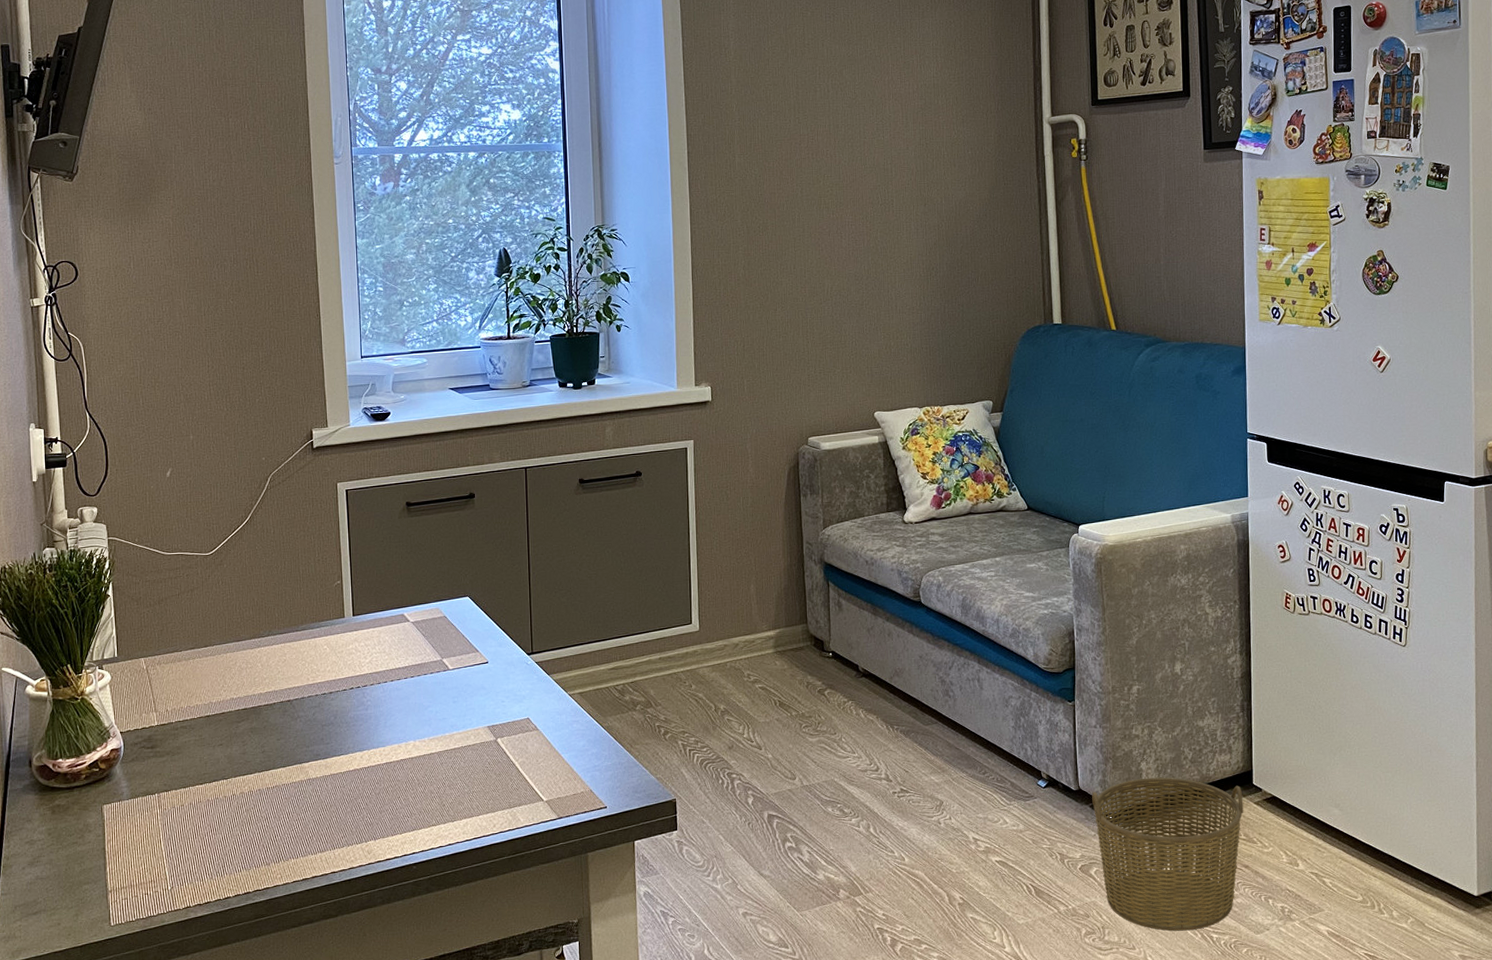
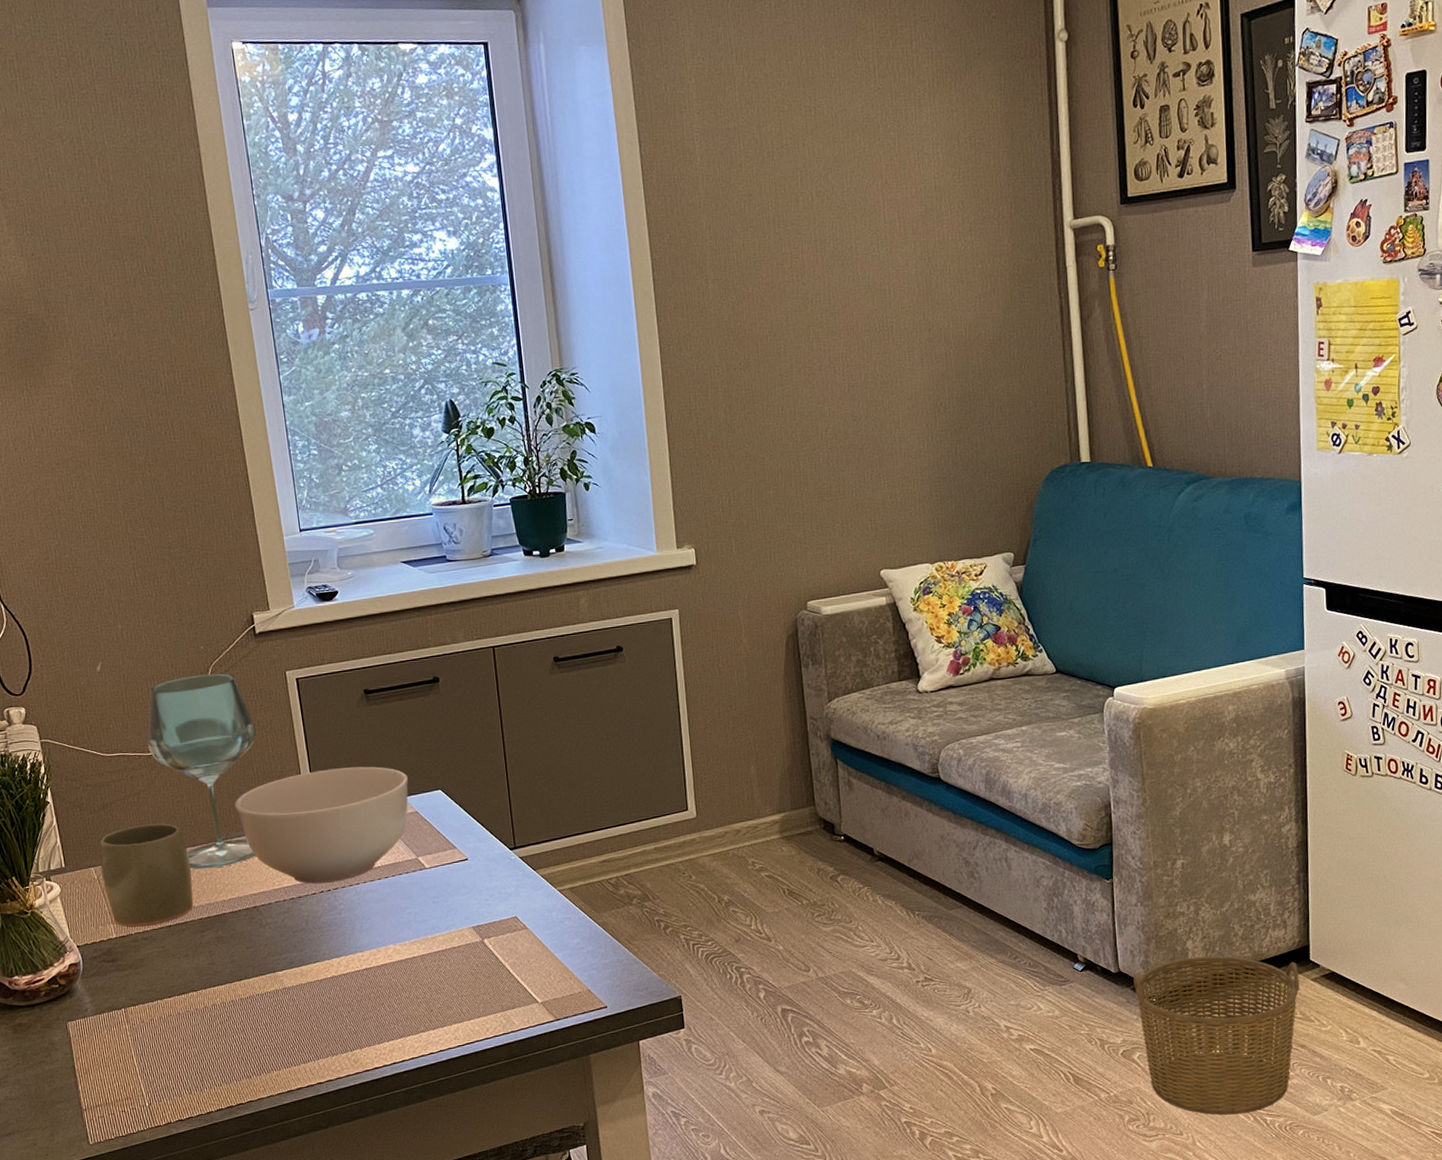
mug: none [150,619,234,716] -> present [100,823,194,927]
wine glass: none [206,482,305,663] -> present [147,673,256,870]
bowl: none [279,572,440,680] -> present [234,766,409,884]

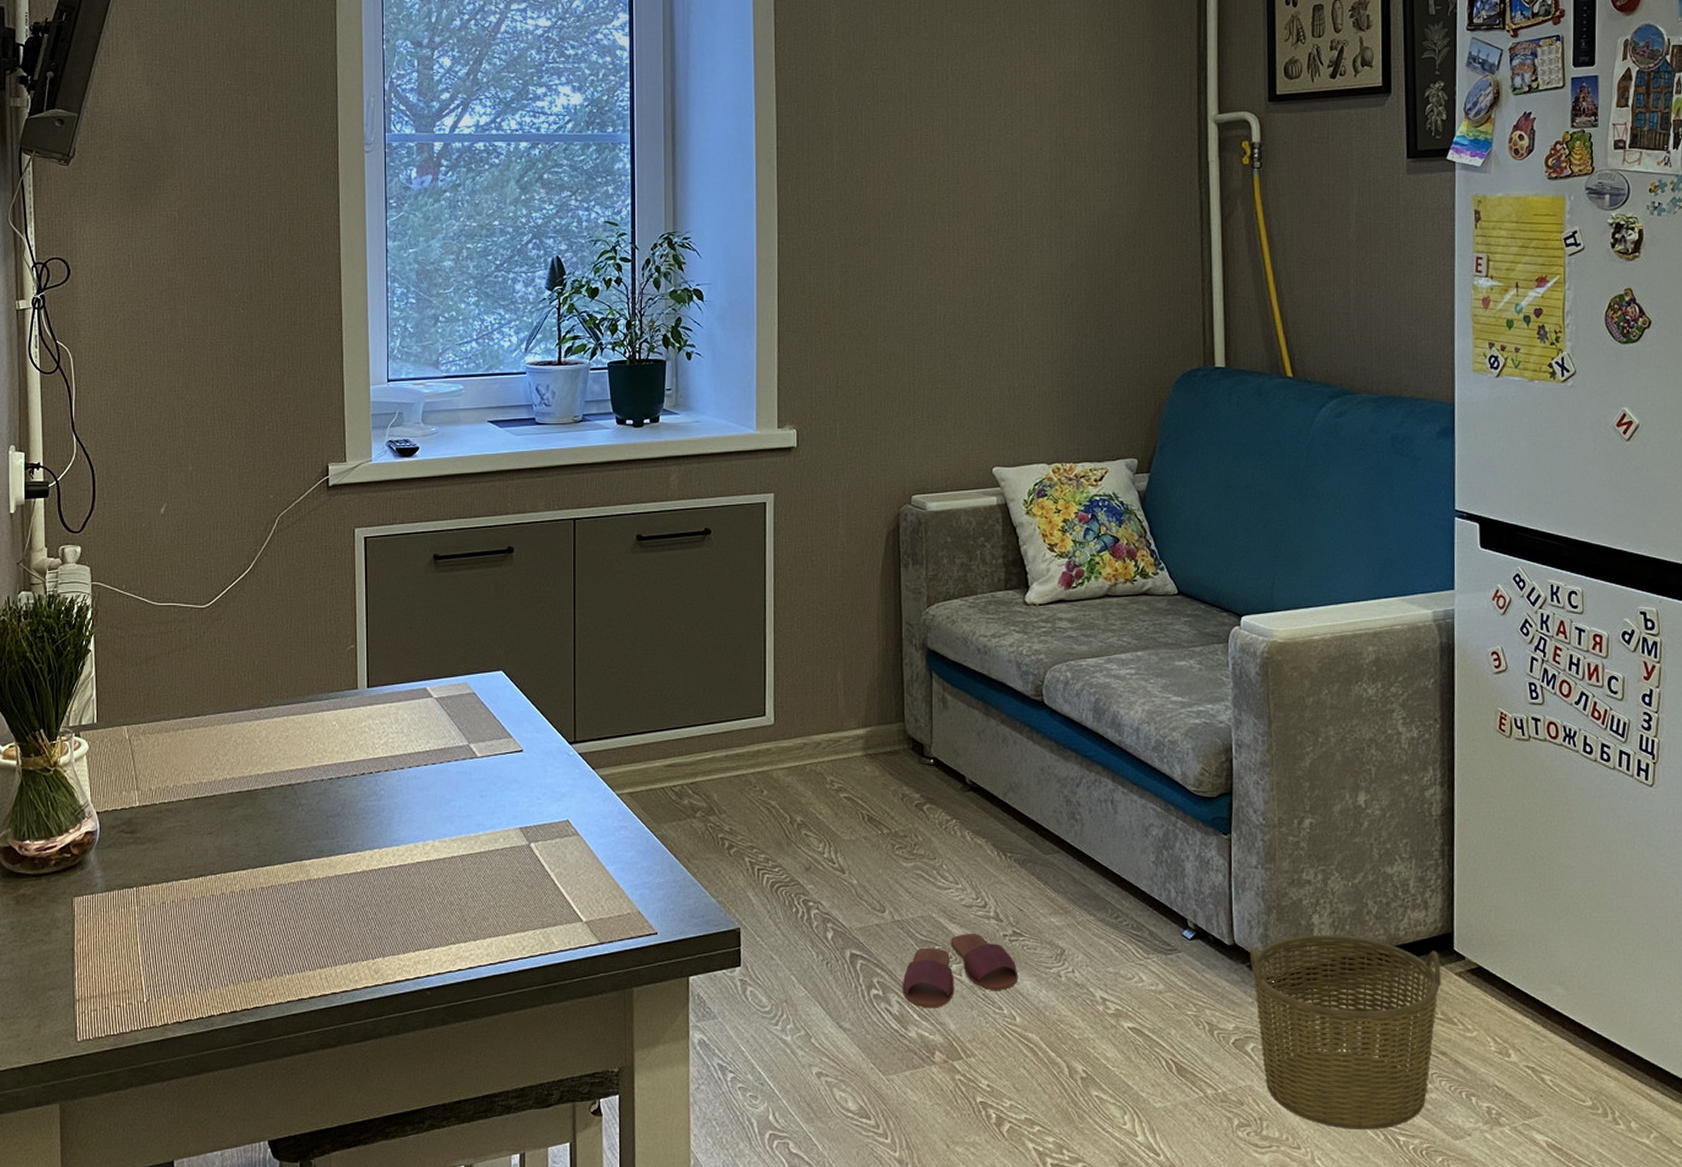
mug: present [100,823,194,927] -> none [134,684,228,796]
wine glass: present [147,673,256,870] -> none [202,525,315,738]
bowl: present [234,766,409,884] -> none [283,638,470,764]
slippers: none [829,982,932,1049] -> present [902,933,1018,1008]

